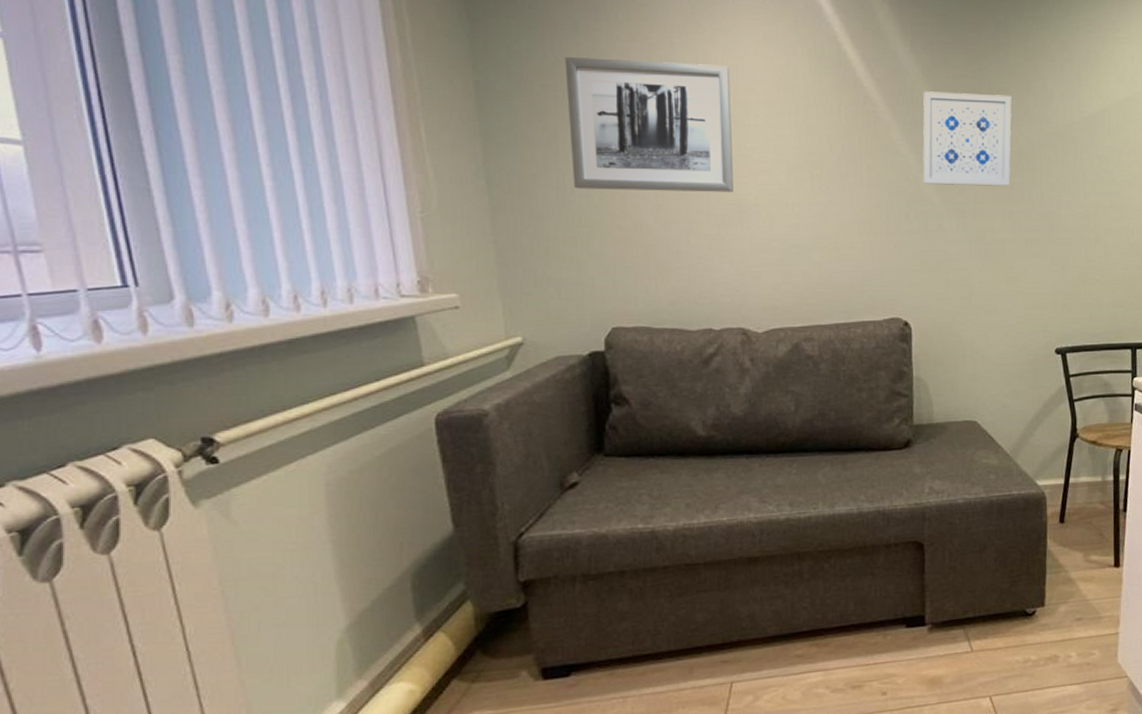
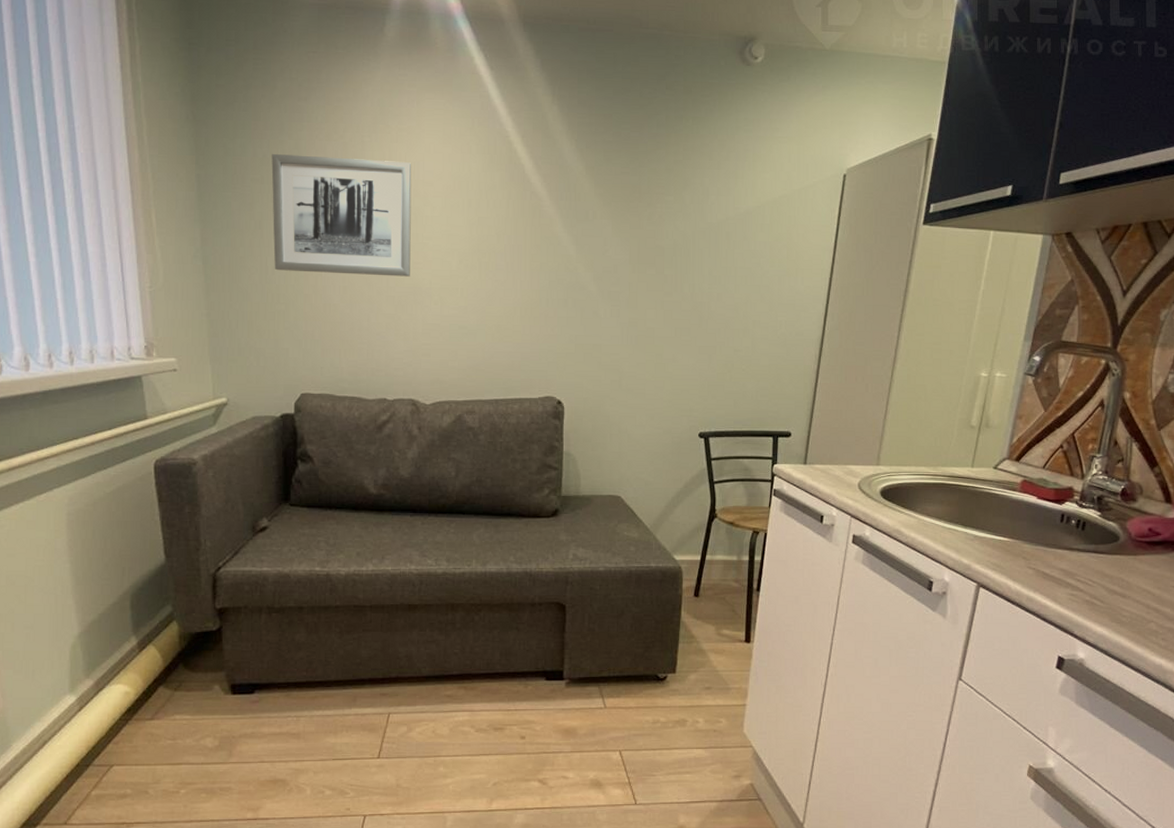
wall art: present [922,91,1012,186] -> none [581,187,669,277]

